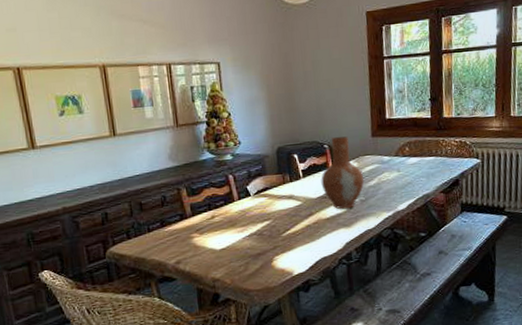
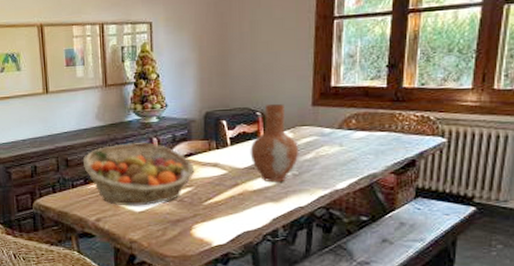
fruit basket: none [157,180,272,246] -> present [82,143,195,206]

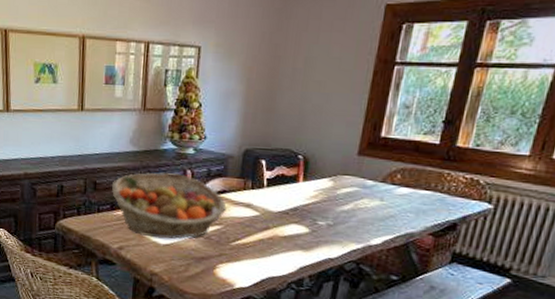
vase: present [250,104,299,183] -> none [285,149,338,231]

